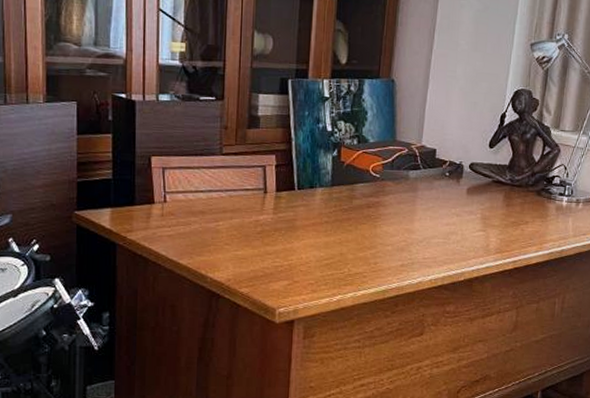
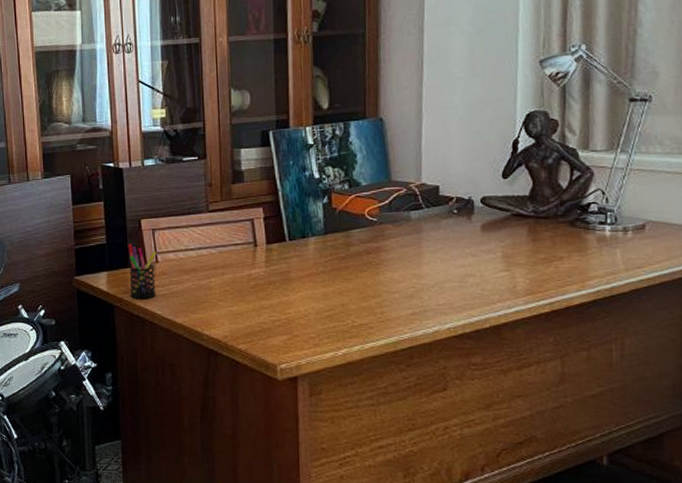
pen holder: none [134,181,165,239] -> present [128,244,157,299]

